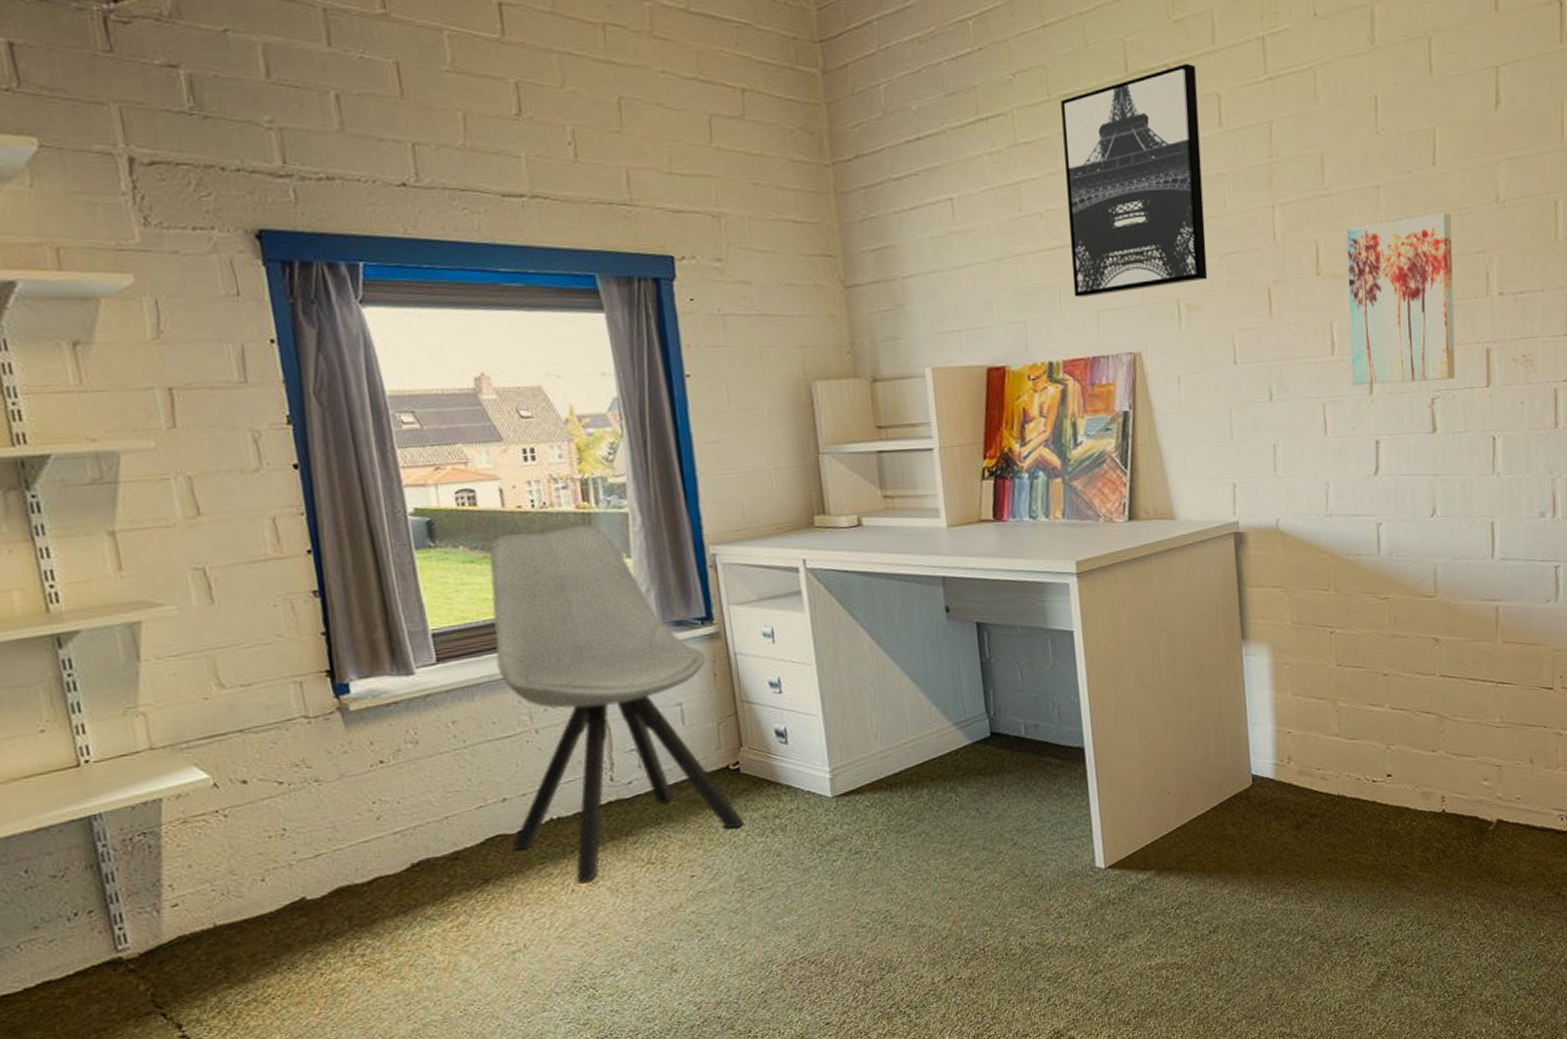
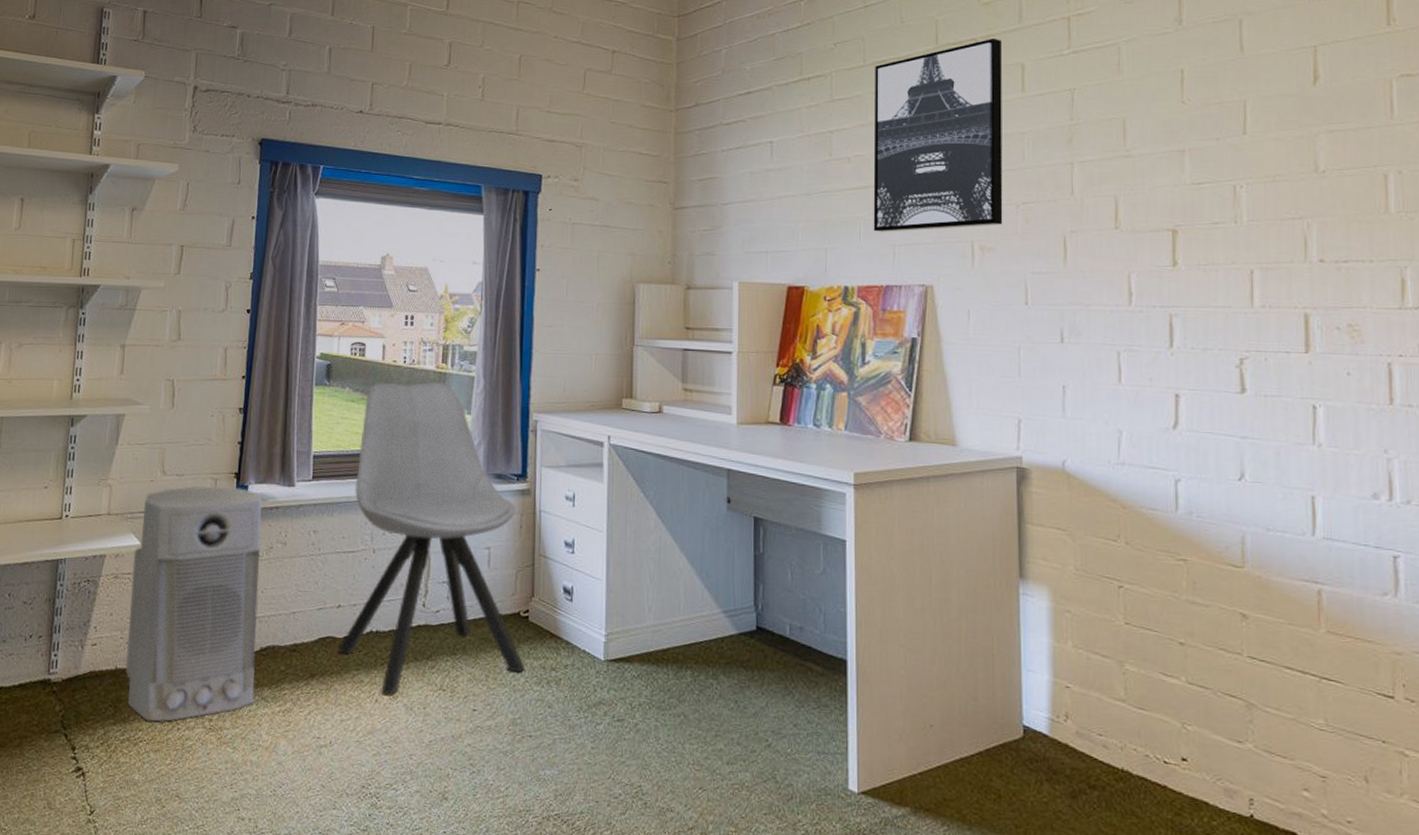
air purifier: none [202,686,417,975] -> present [126,486,263,722]
wall art: present [1346,212,1456,386] -> none [1148,178,1268,341]

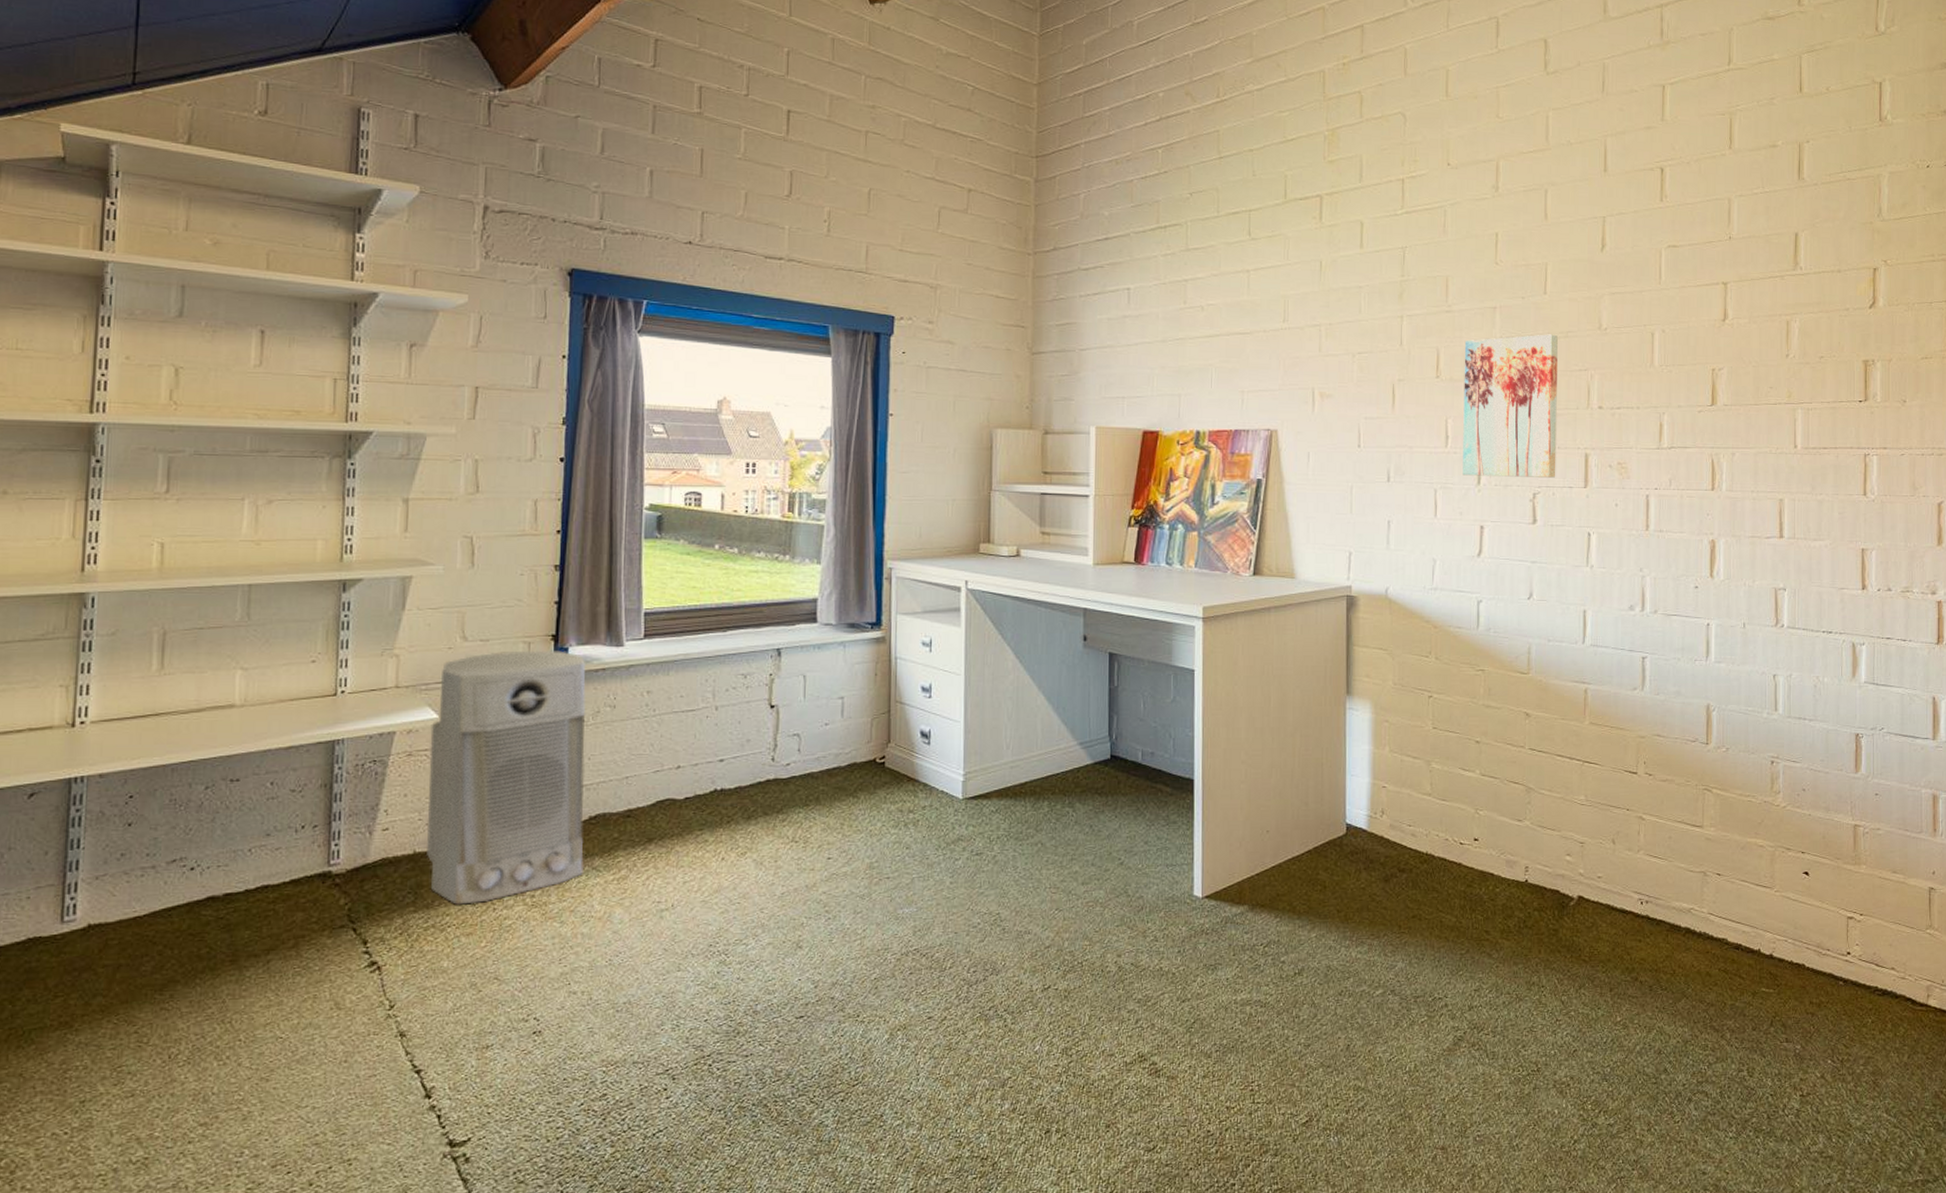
chair: present [337,381,525,695] -> none [678,531,882,852]
wall art: present [873,39,1003,232] -> none [1224,196,1344,379]
wall art: none [1148,178,1268,341] -> present [1463,334,1559,478]

